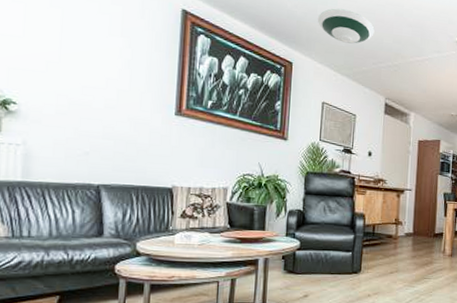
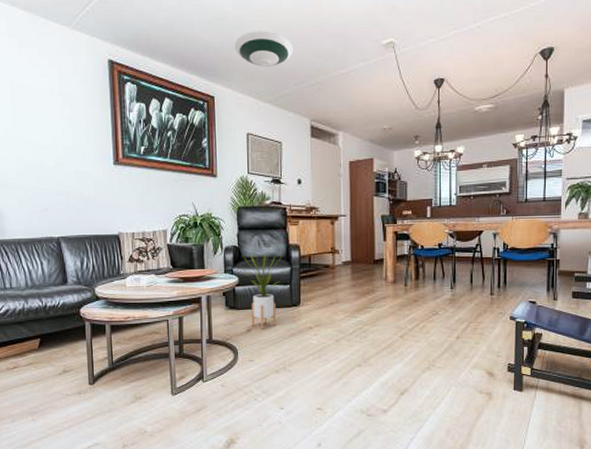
house plant: none [306,213,346,295] -> present [242,247,281,330]

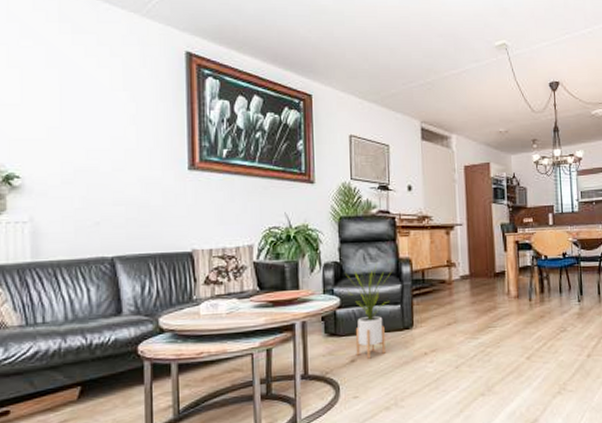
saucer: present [235,31,293,67] -> none [335,27,401,65]

